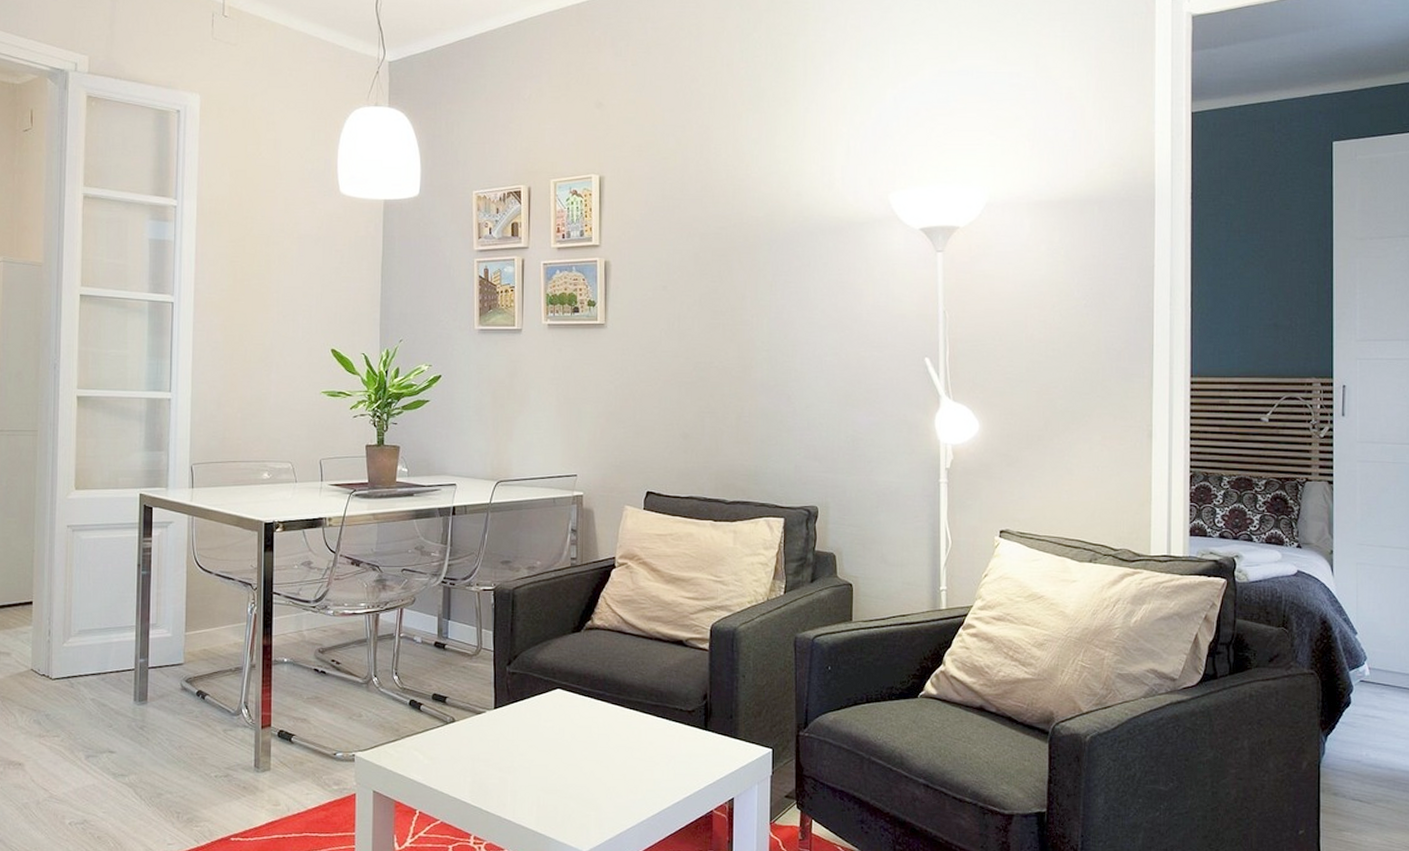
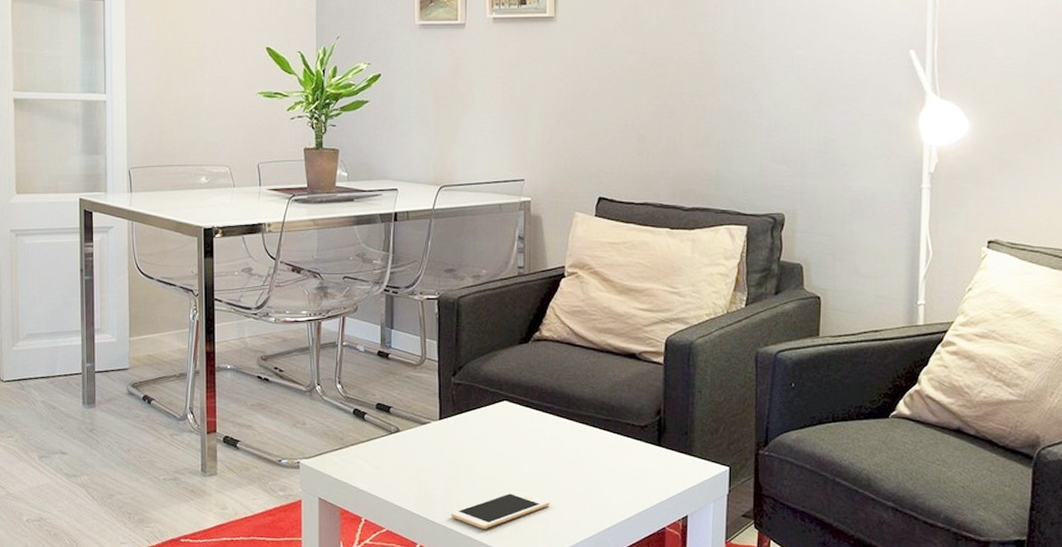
cell phone: none [504,777,602,818] -> present [450,490,550,529]

